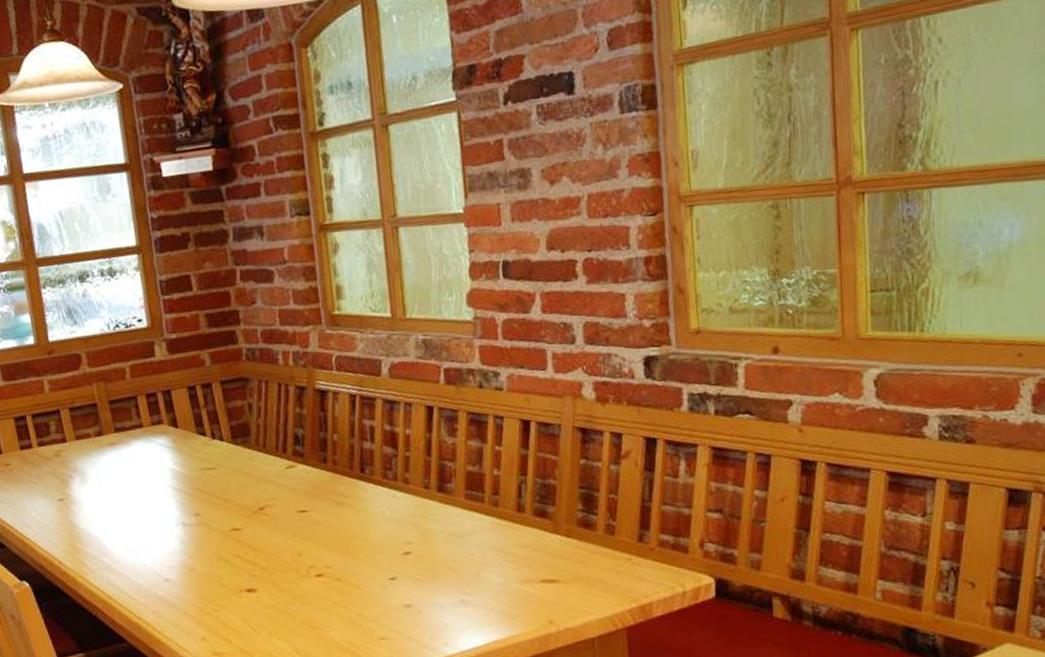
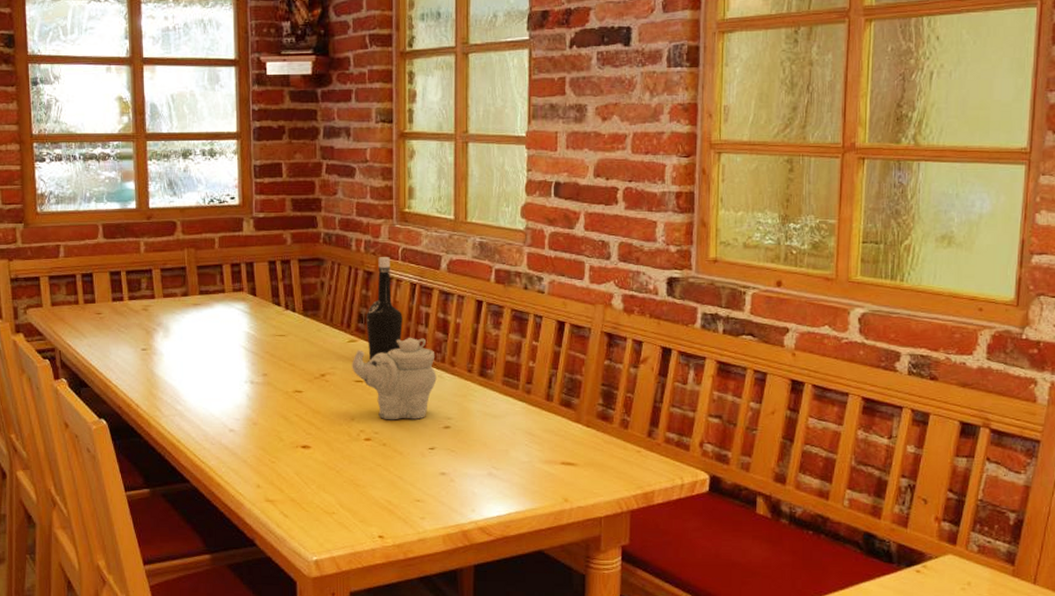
teapot: none [292,455,390,552] -> present [352,337,437,420]
bottle: none [302,368,346,485] -> present [365,257,403,359]

